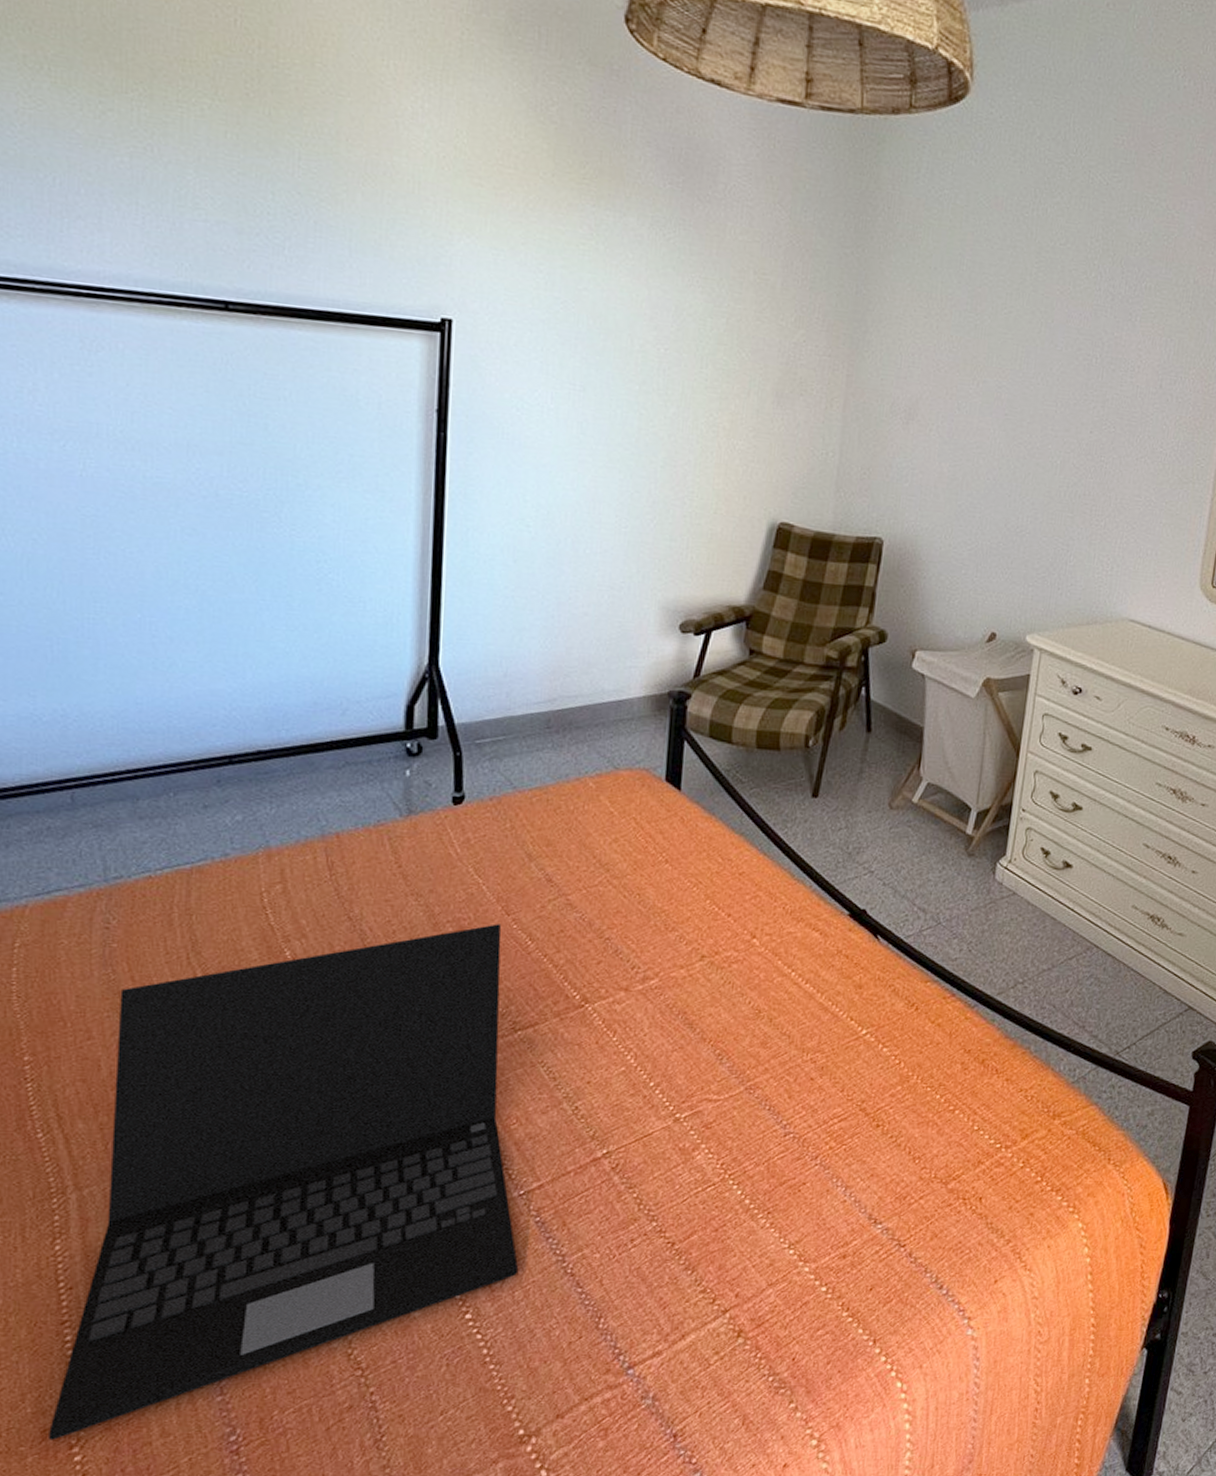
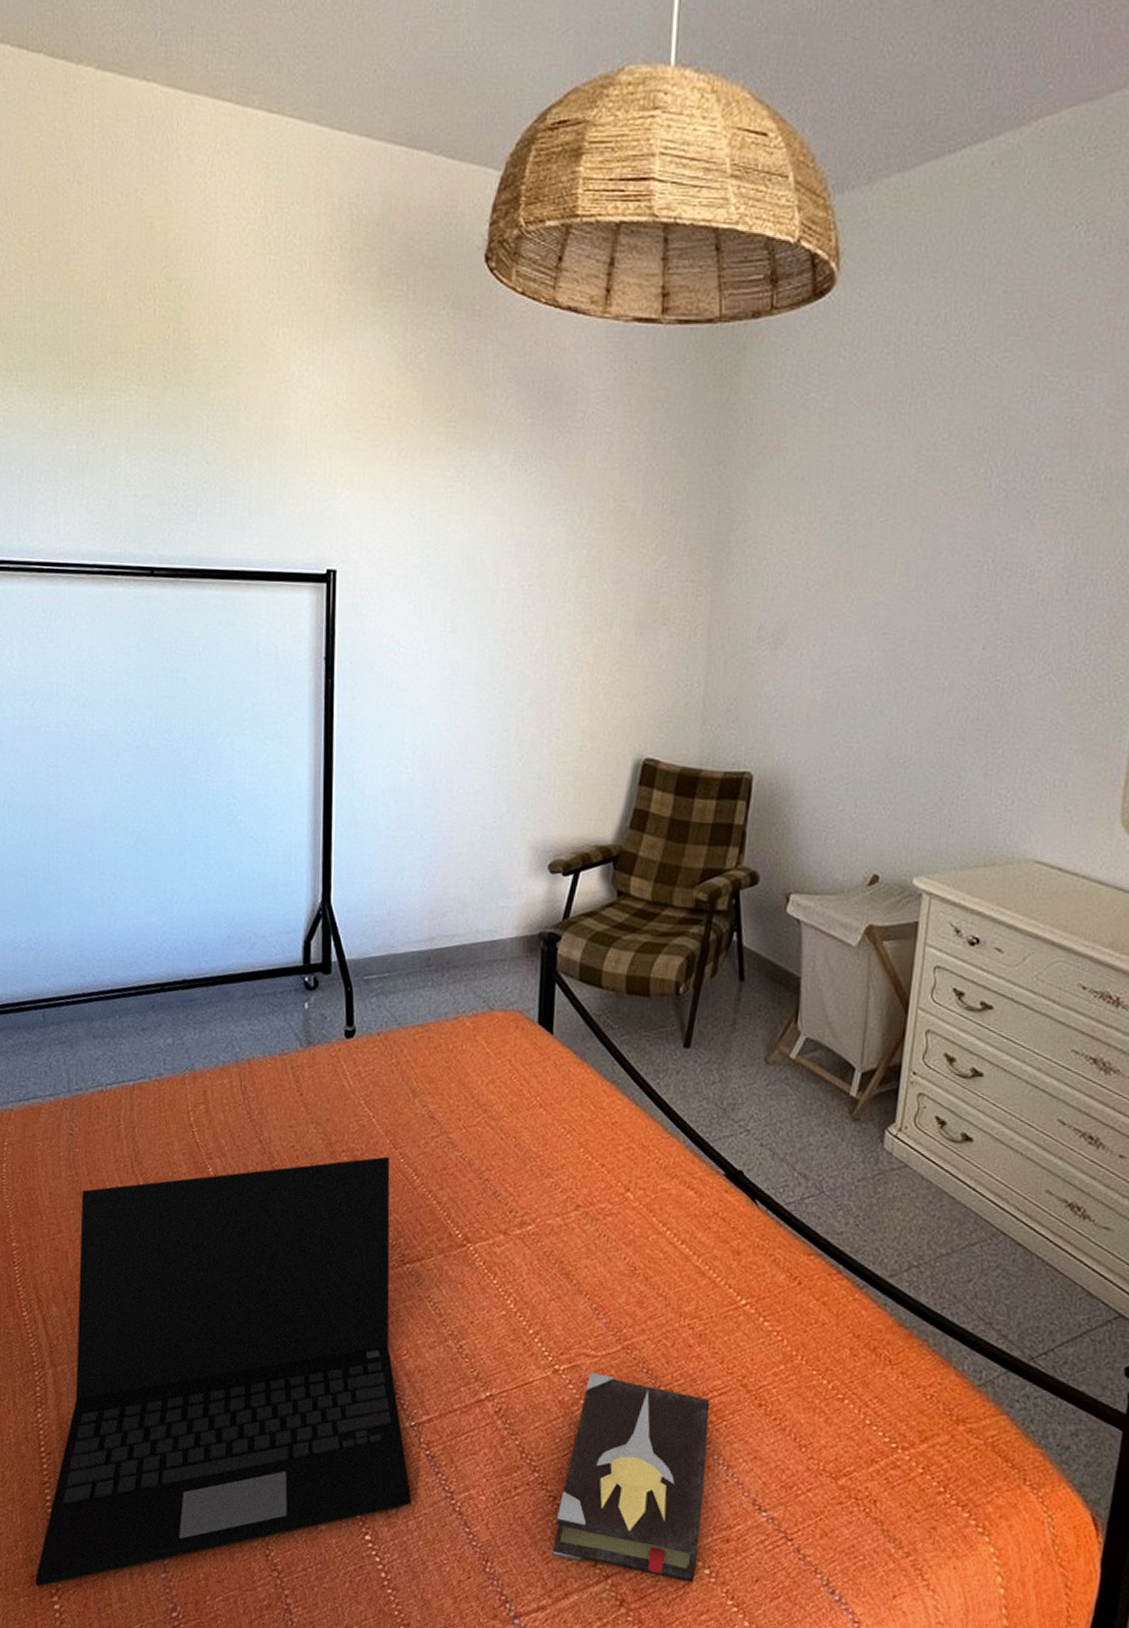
hardback book: none [669,1116,831,1301] -> present [552,1372,710,1582]

